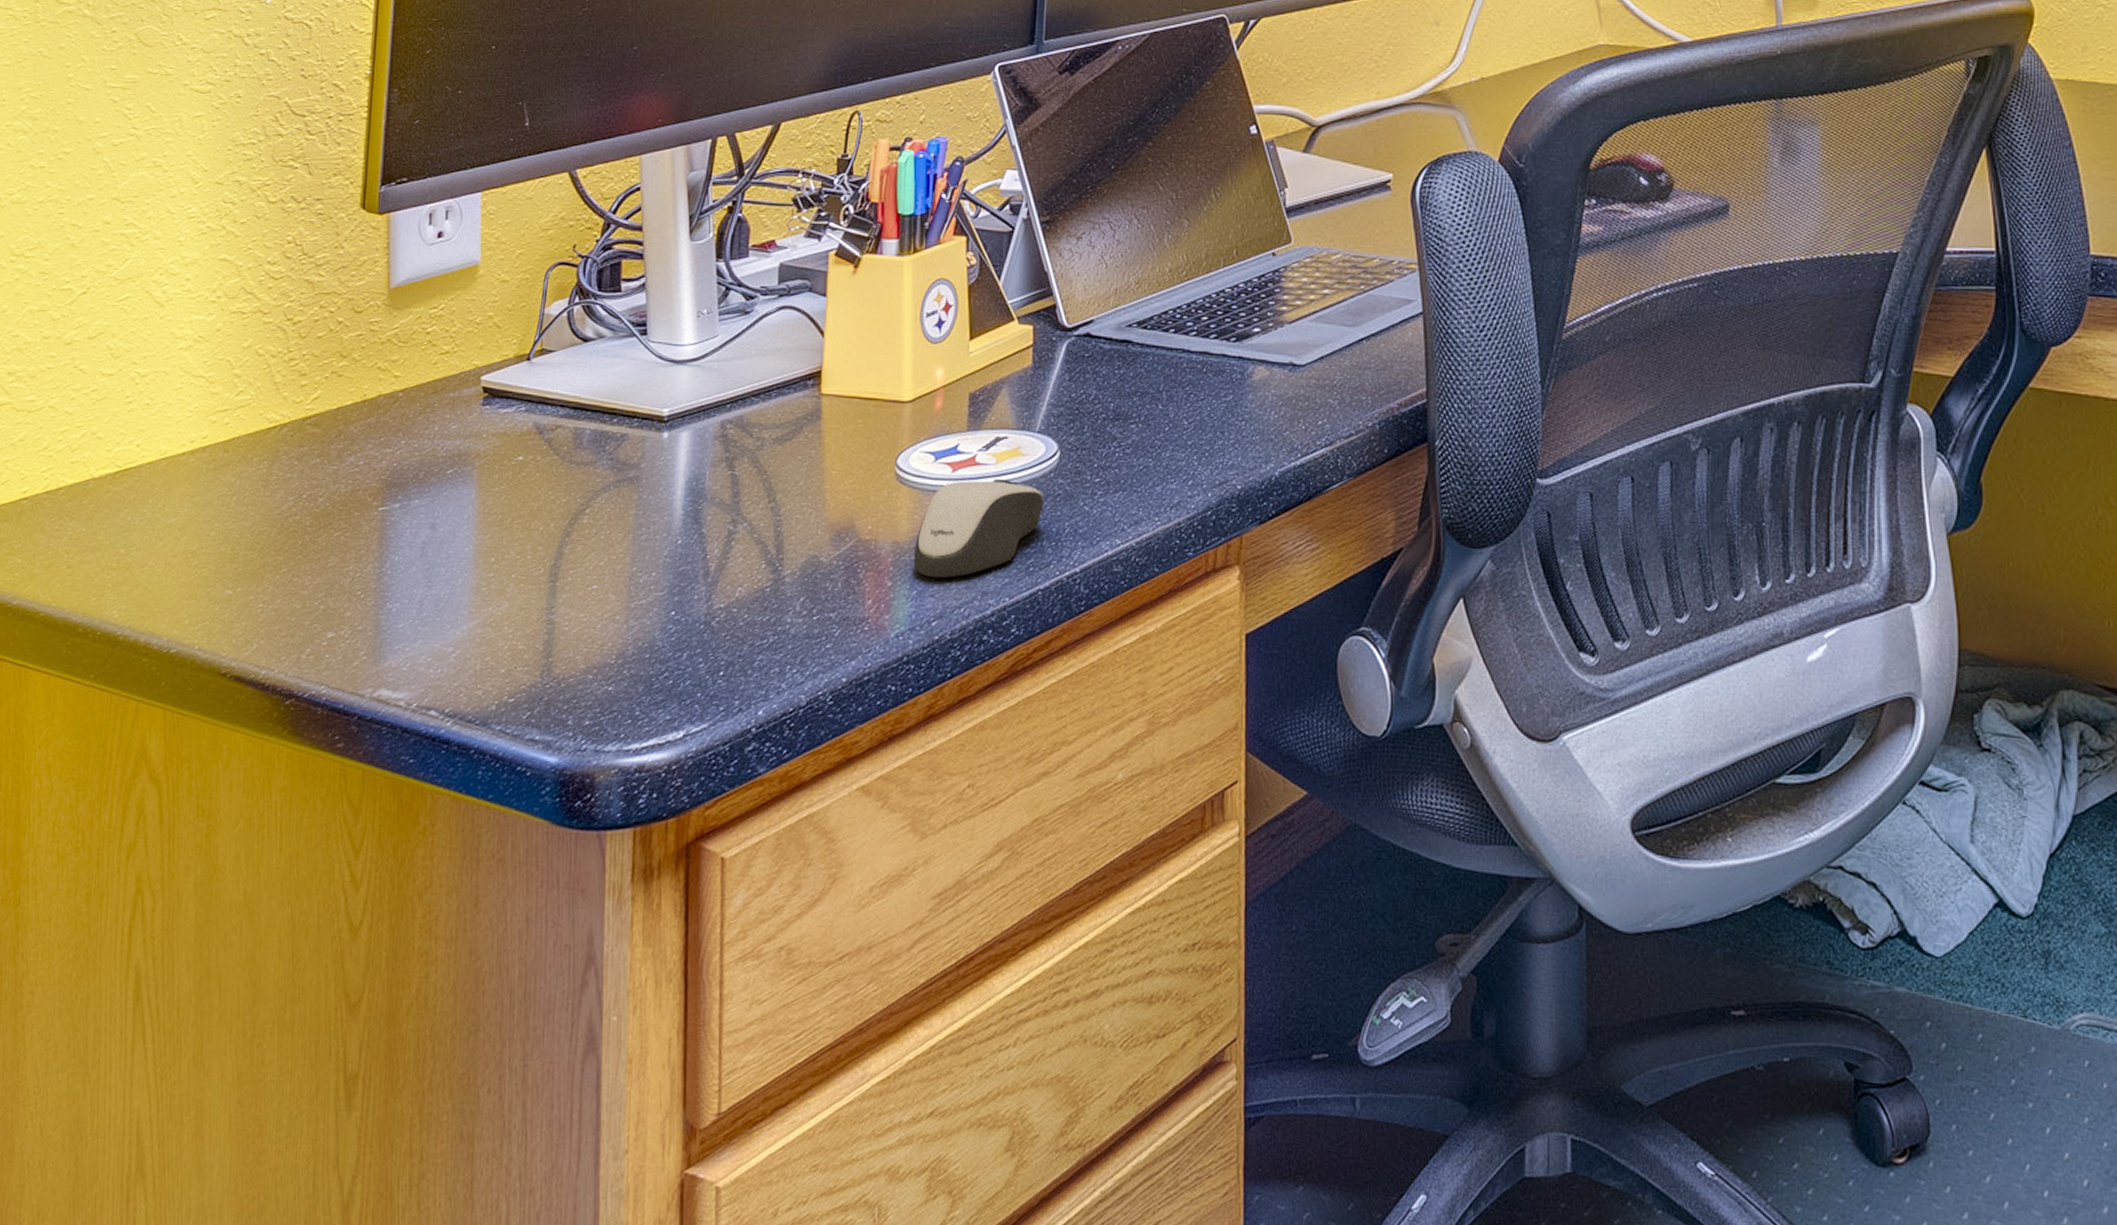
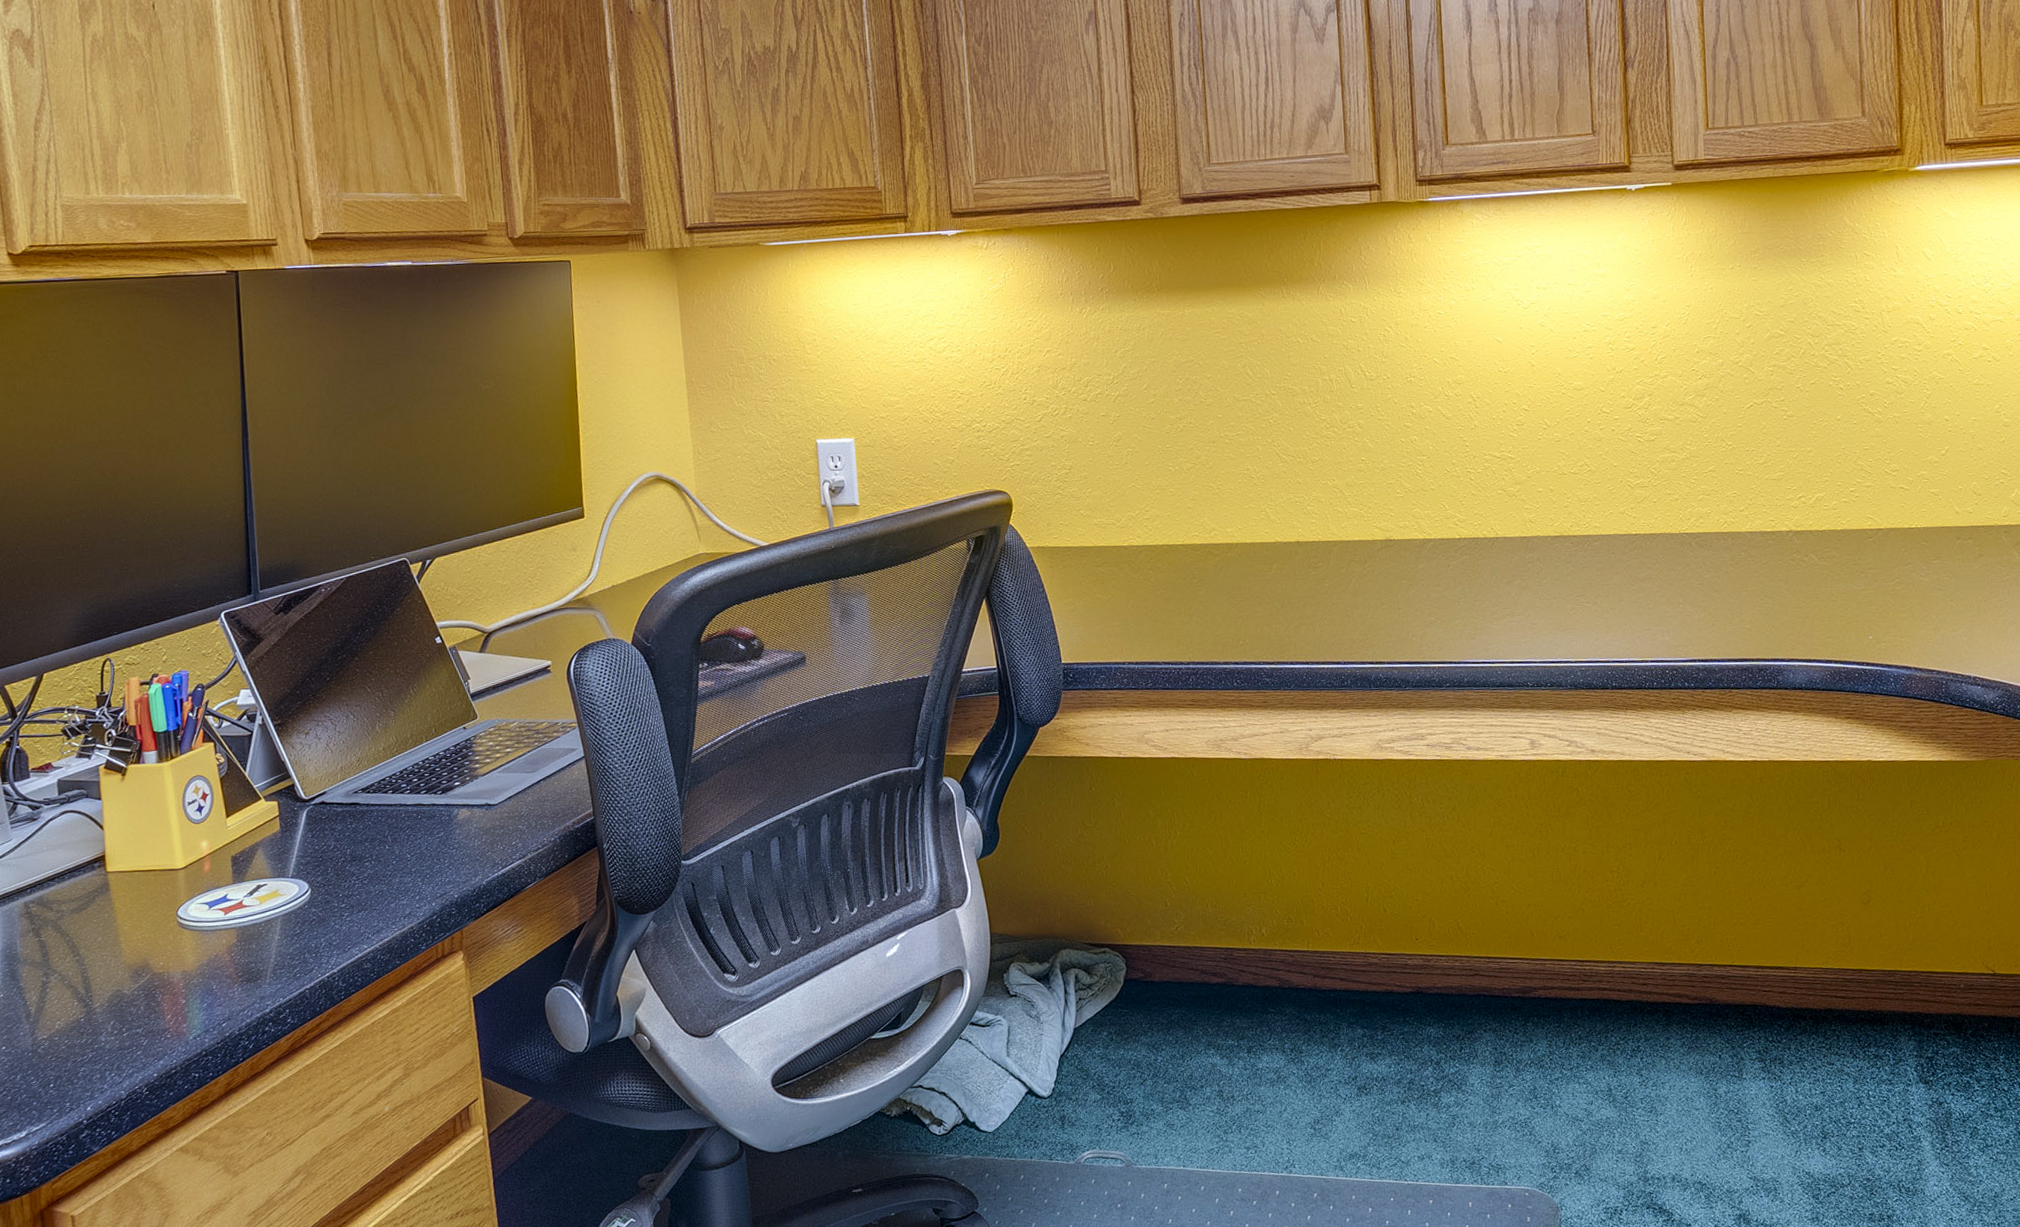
computer mouse: present [914,478,1044,579] -> none [200,914,302,993]

